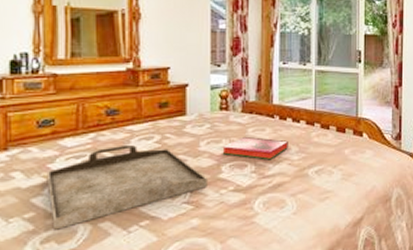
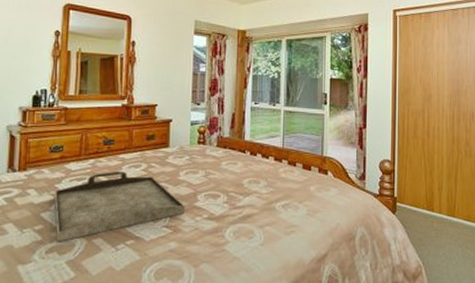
hardback book: present [222,136,288,160] -> none [198,169,258,192]

